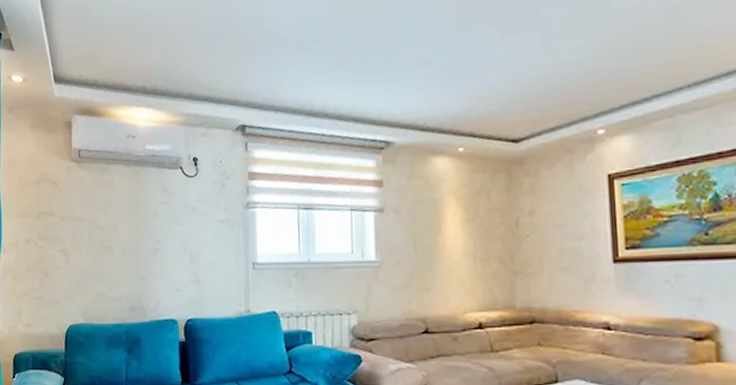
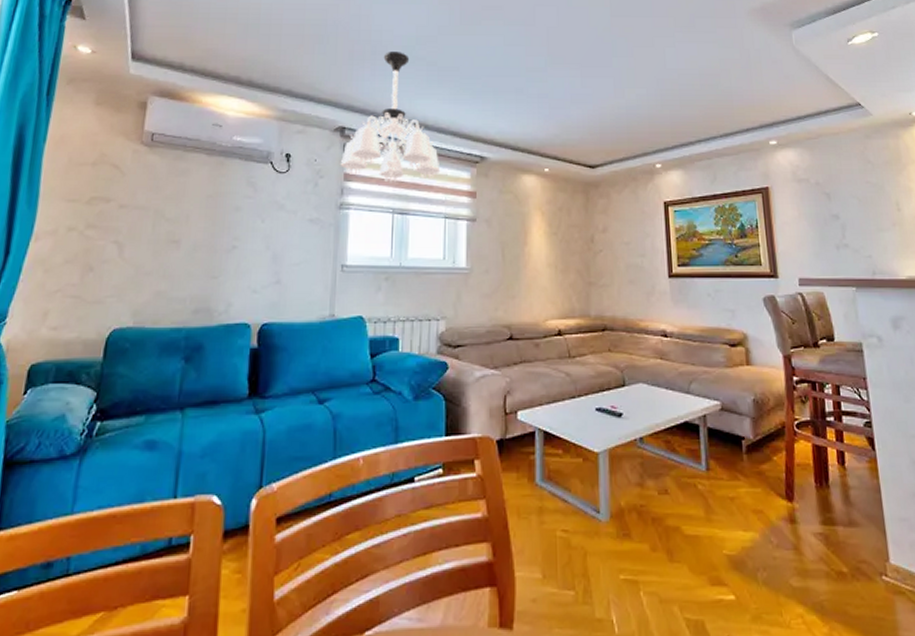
chandelier: none [244,37,344,179] -> present [341,52,441,183]

